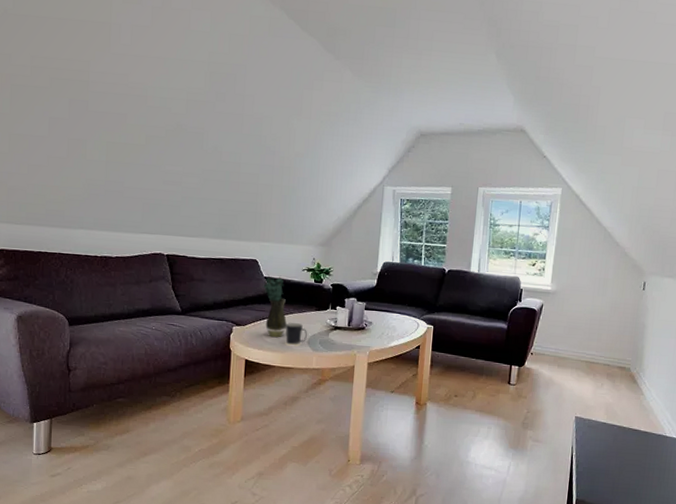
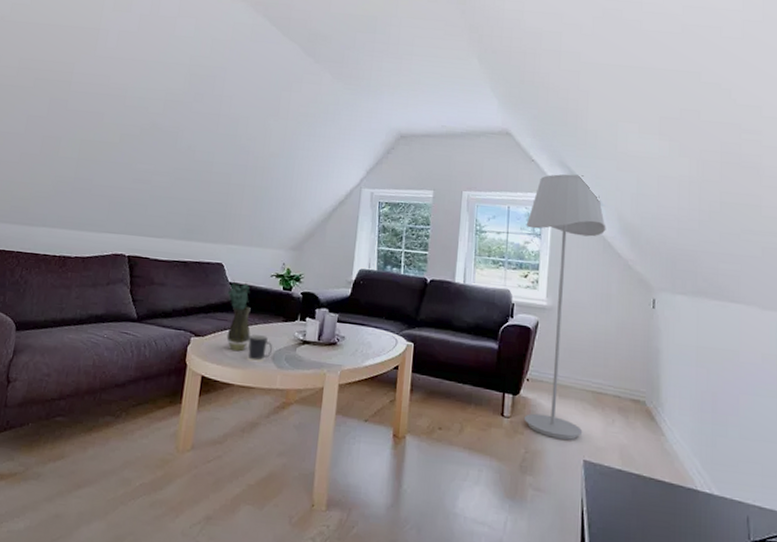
floor lamp: none [527,169,608,402] -> present [523,174,606,440]

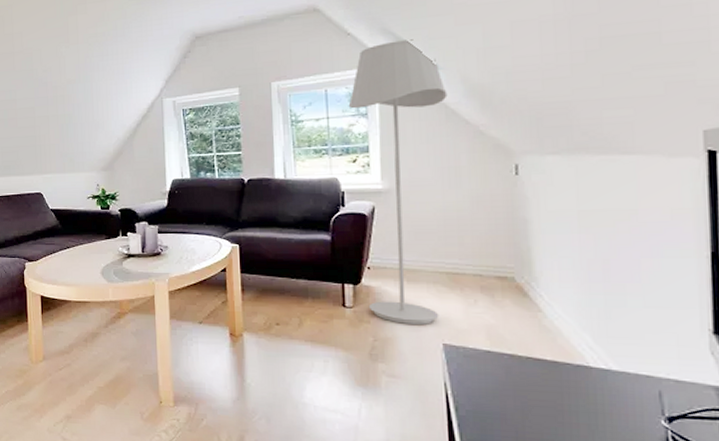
vase: present [226,280,251,352] -> none [50,206,78,271]
mug: present [247,334,273,362] -> none [76,254,101,279]

